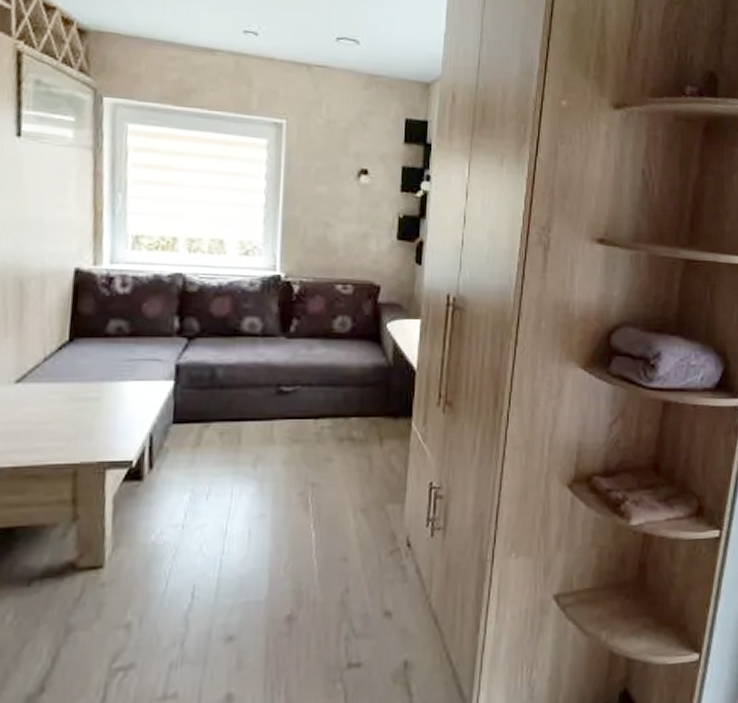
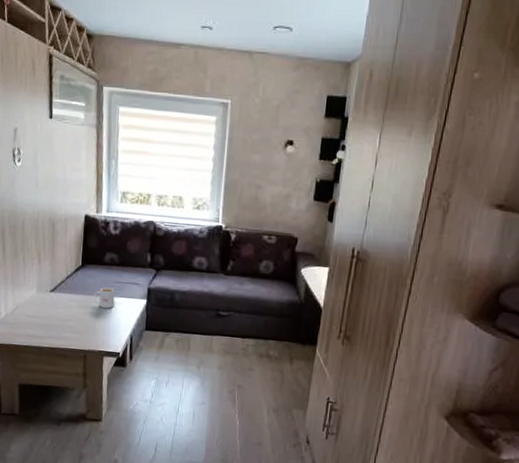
mug: none [90,369,125,398] -> present [94,287,115,309]

